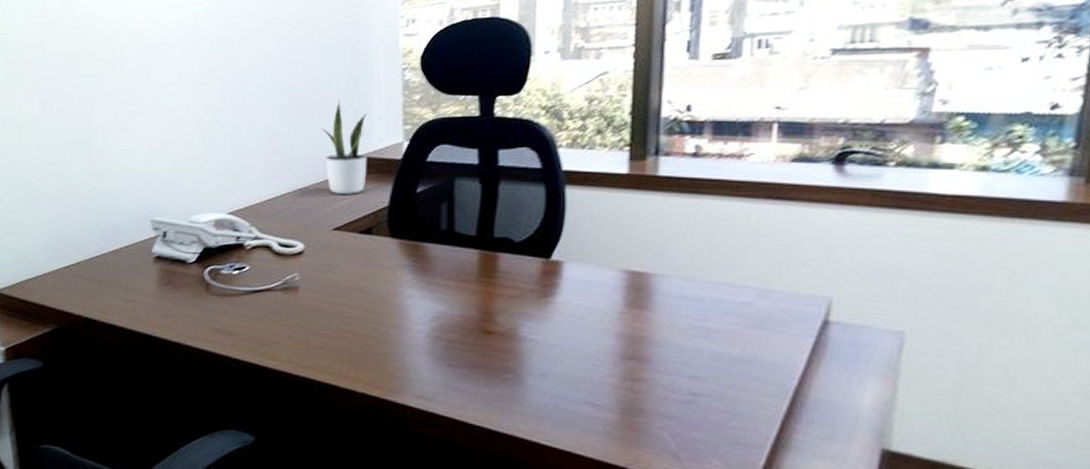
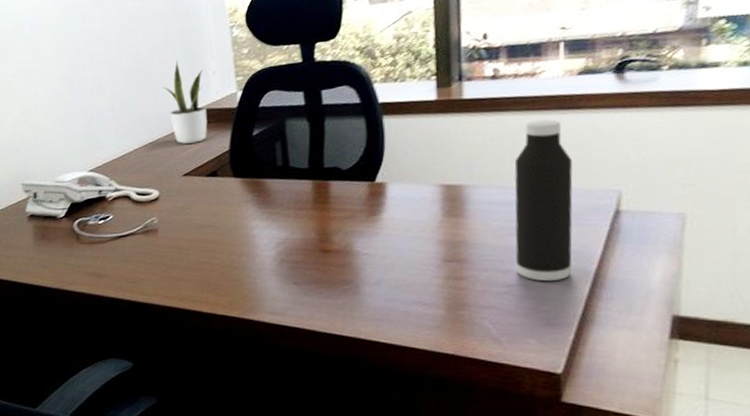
water bottle: none [703,208,777,395] -> present [514,119,573,282]

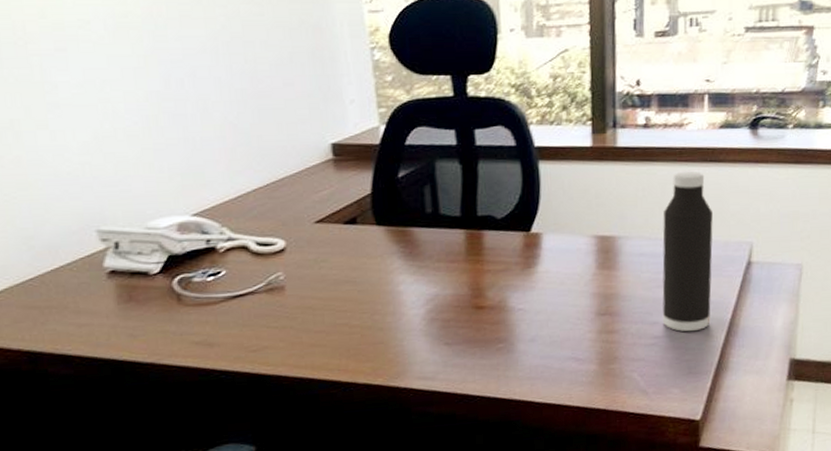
potted plant: present [163,60,208,144] -> none [288,83,345,185]

